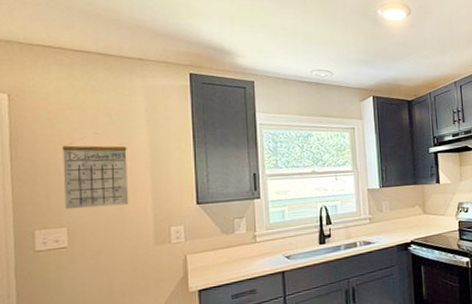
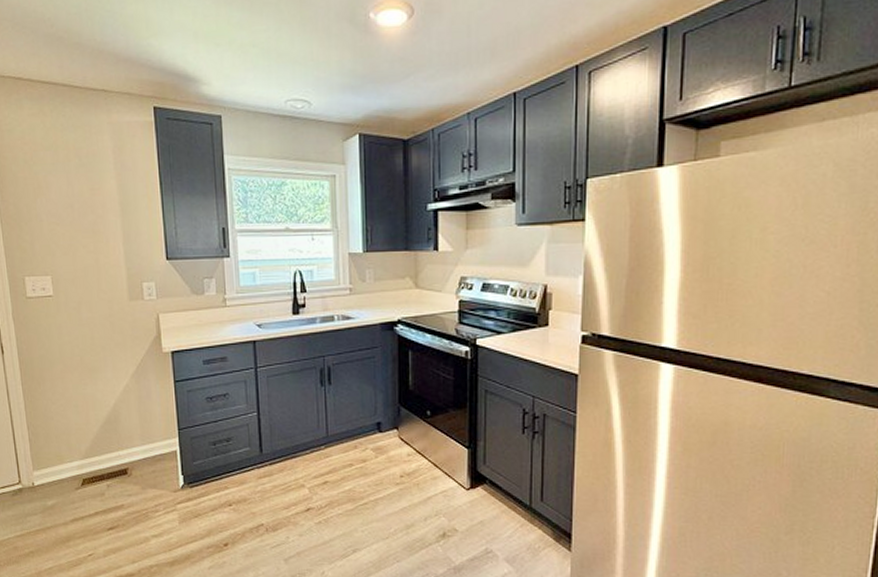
calendar: present [61,133,129,210] -> none [39,177,103,258]

